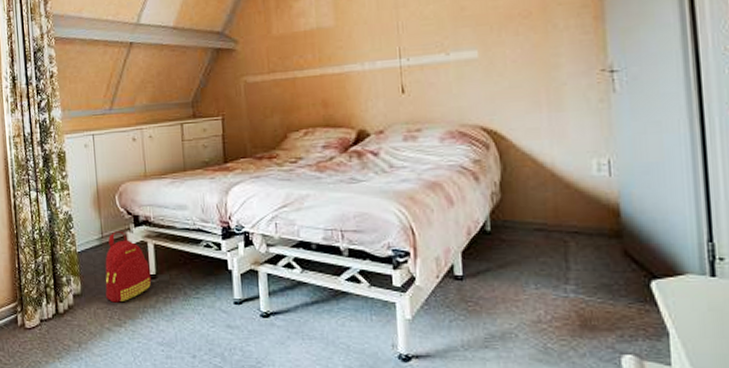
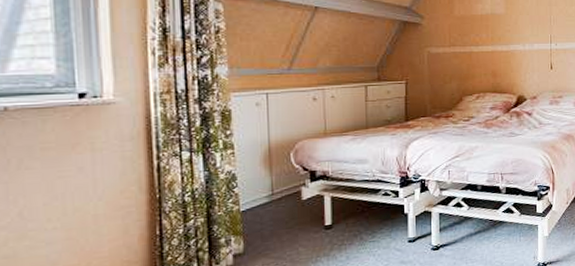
backpack: present [105,231,152,303] -> none [273,187,327,257]

